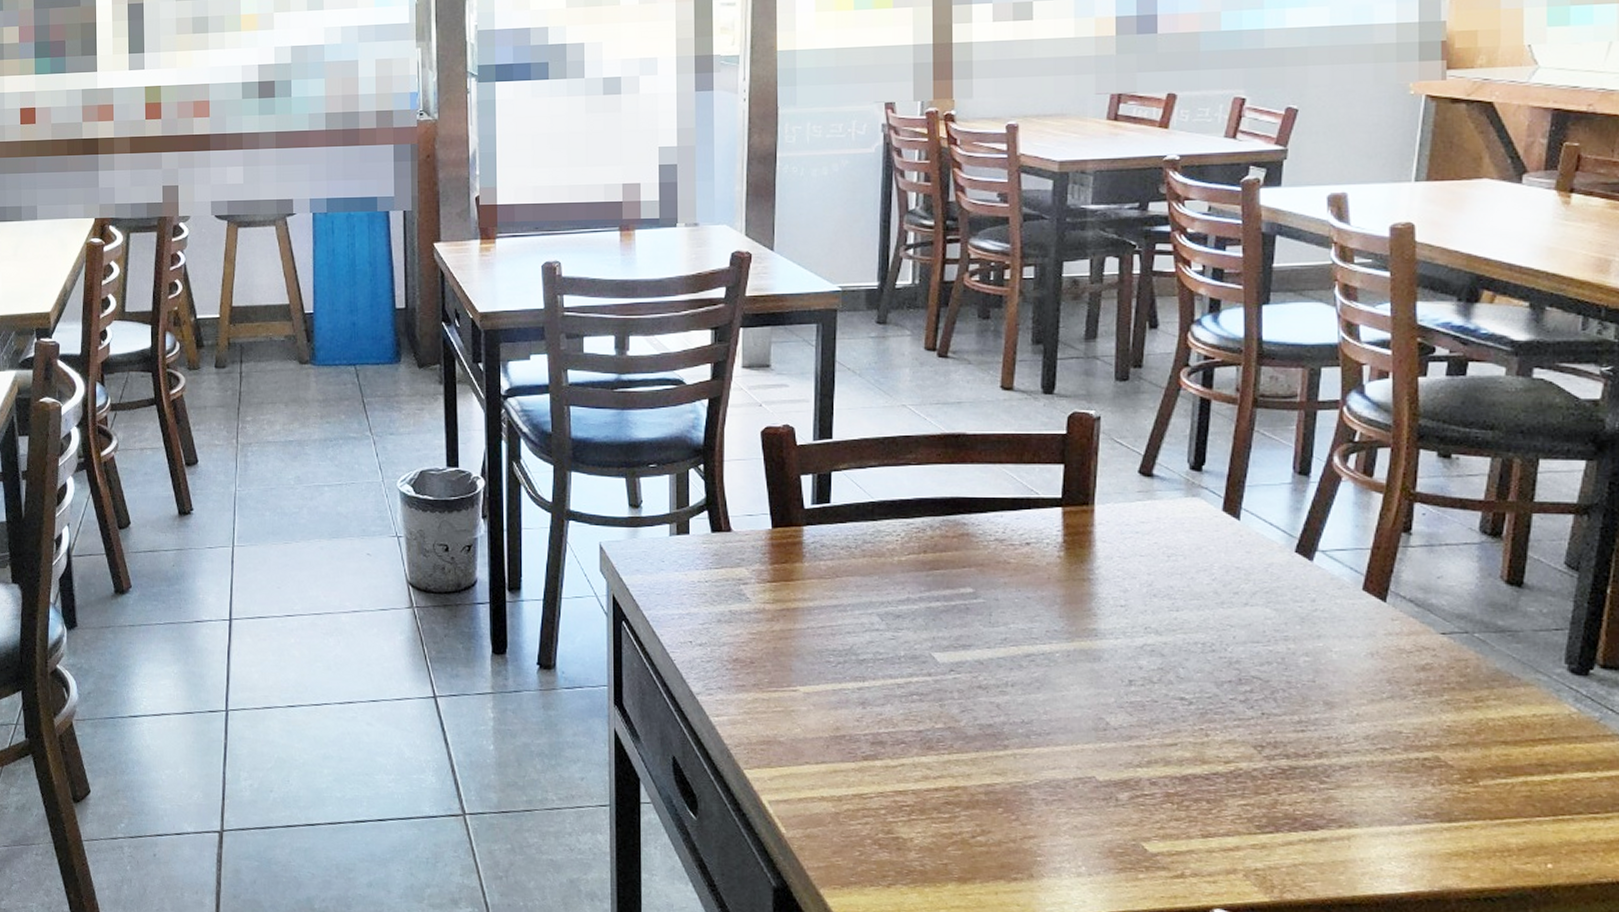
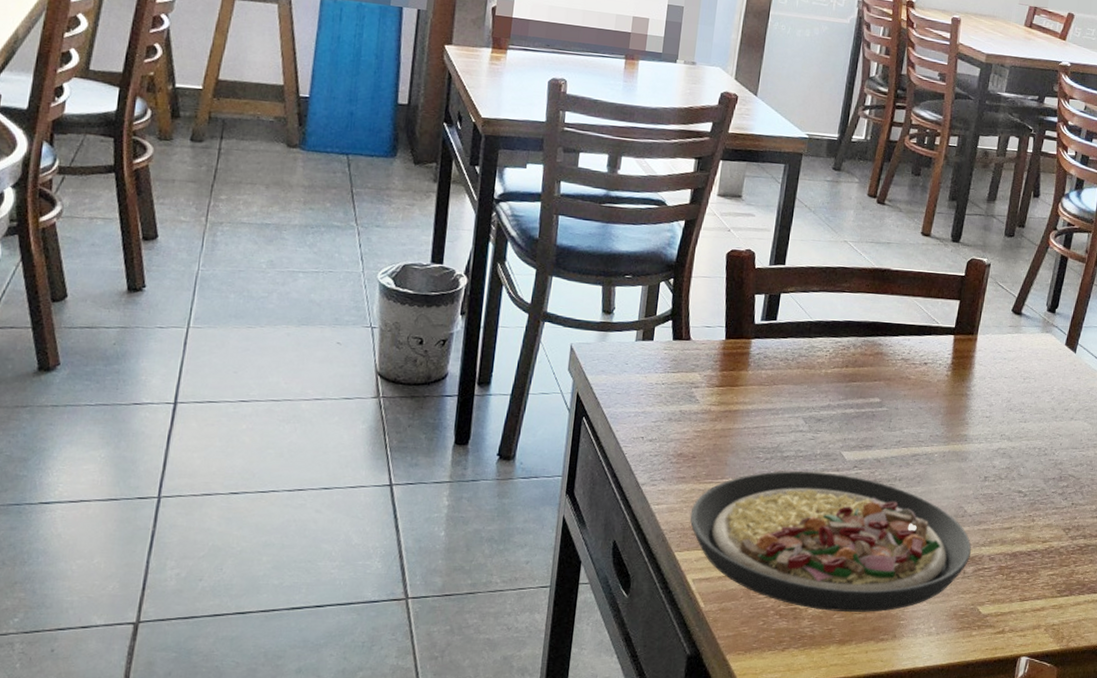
plate: none [756,676,1122,846] -> present [690,471,971,612]

